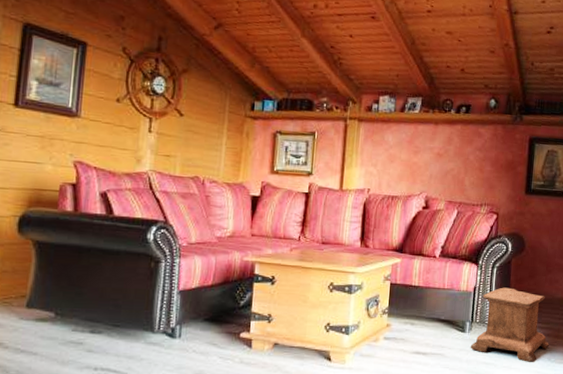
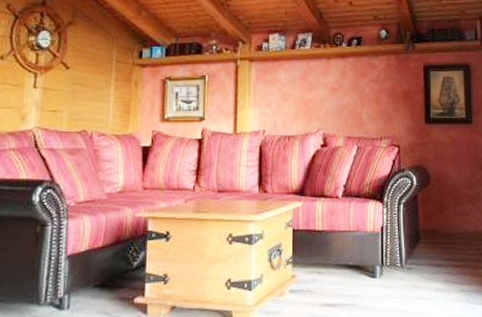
stool: present [470,287,549,362] -> none [383,224,466,306]

